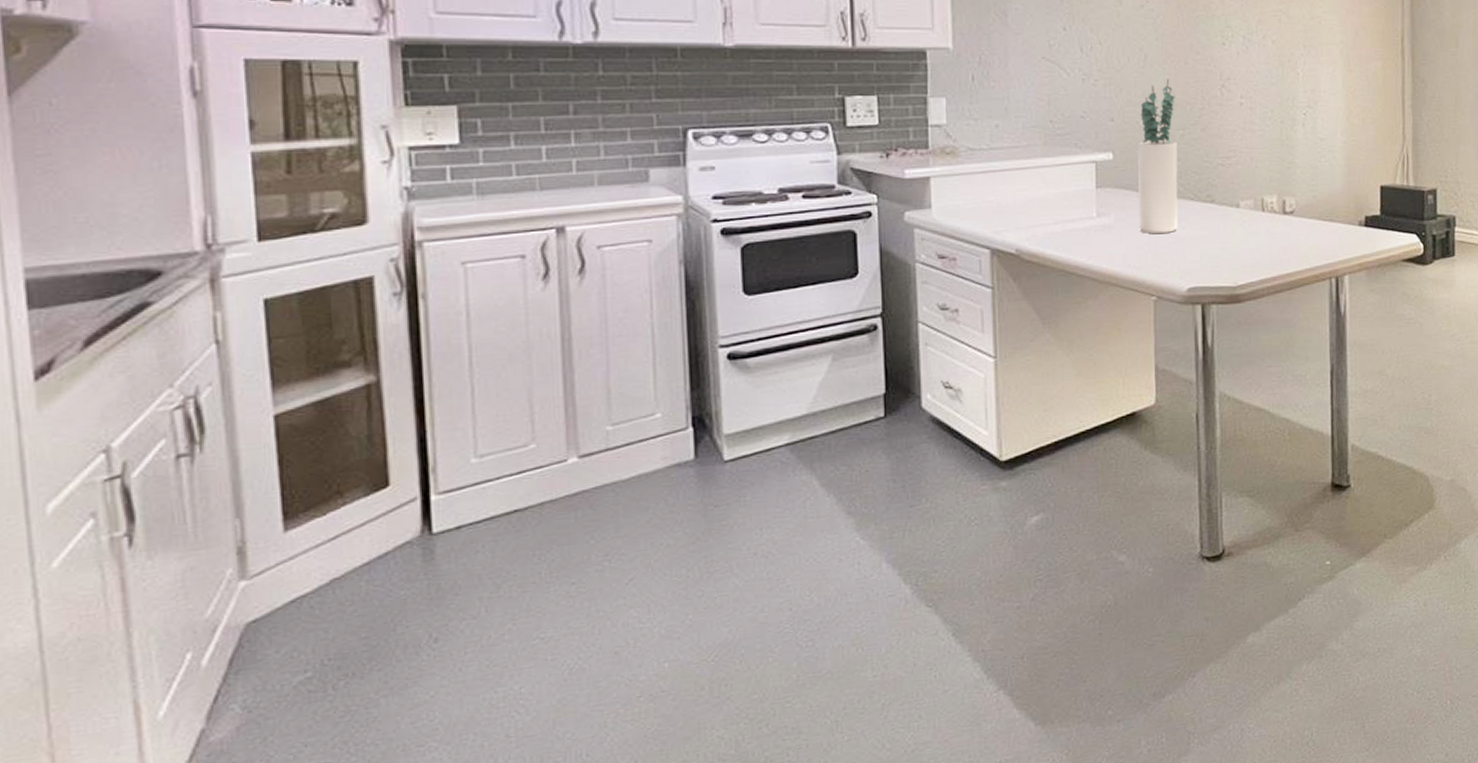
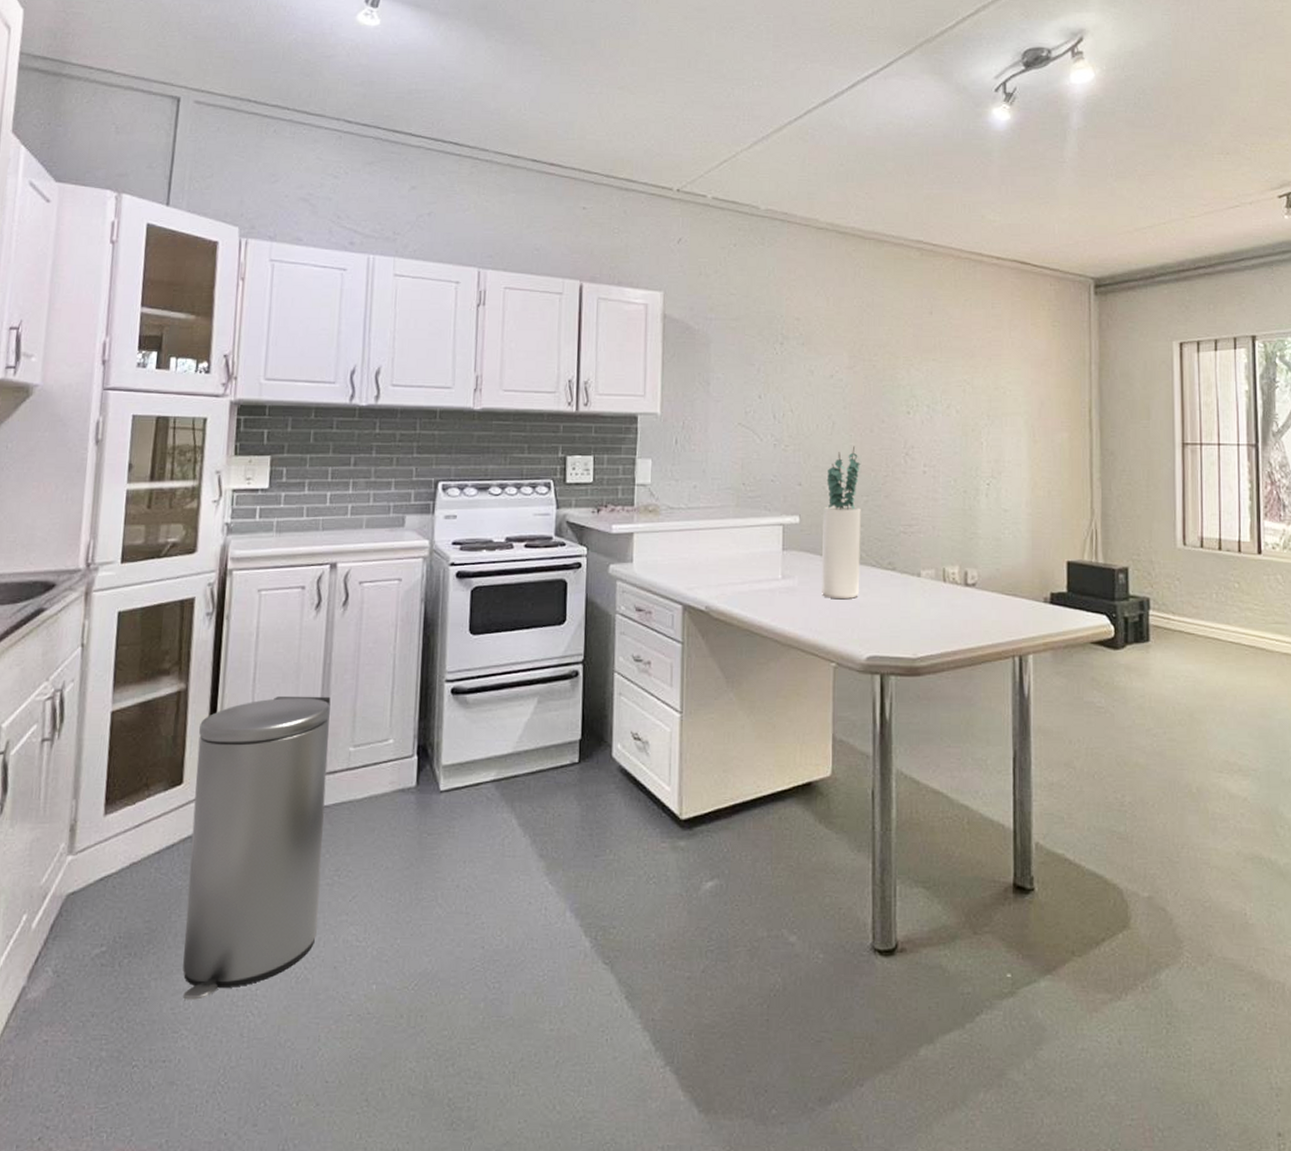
pedal bin: none [401,374,589,712] -> present [183,695,331,1000]

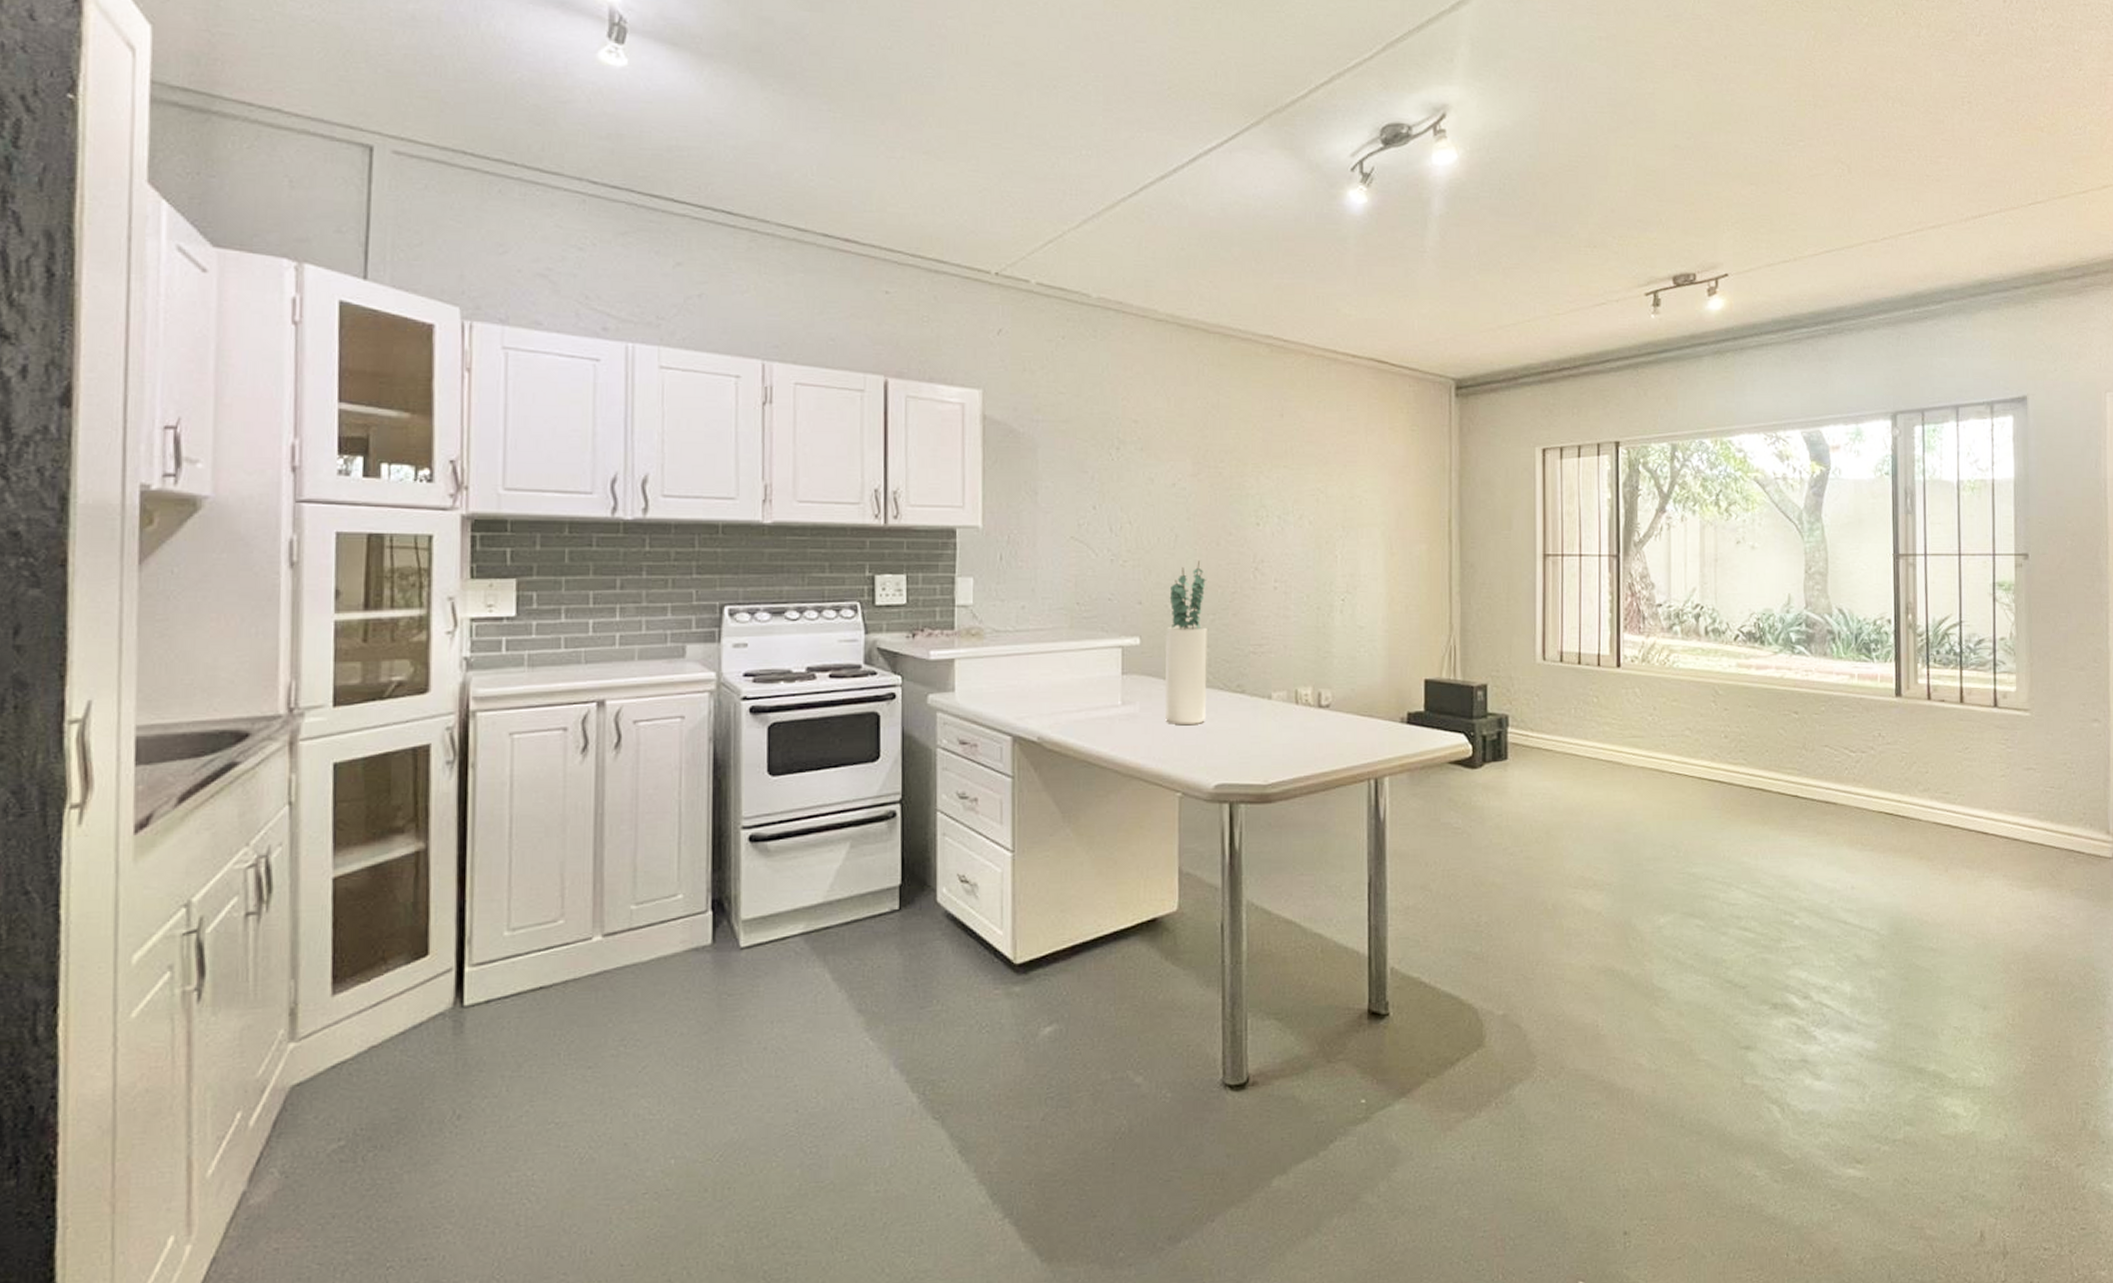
pedal bin: present [183,695,331,1000] -> none [441,850,605,1192]

